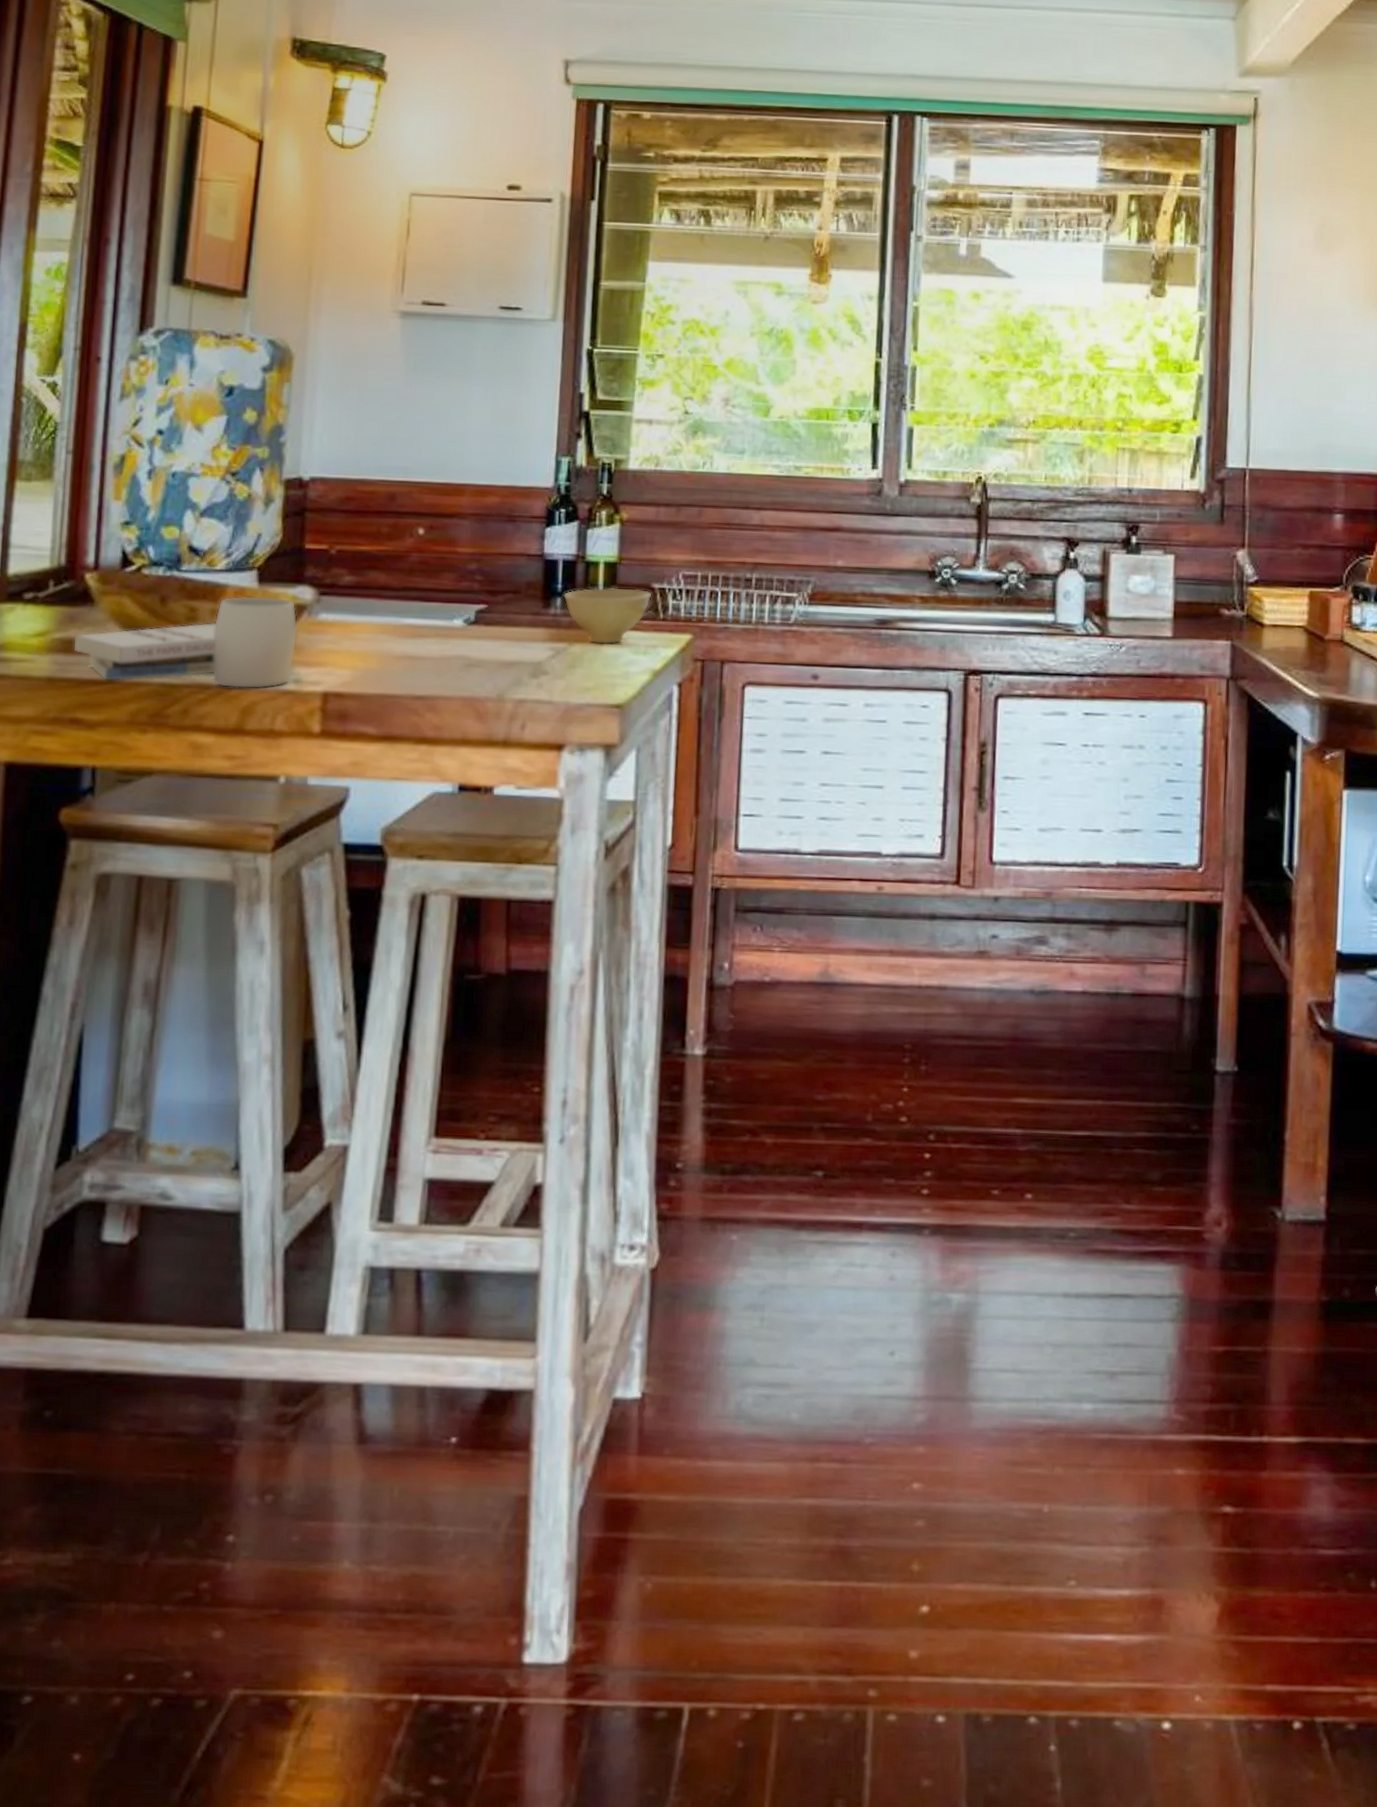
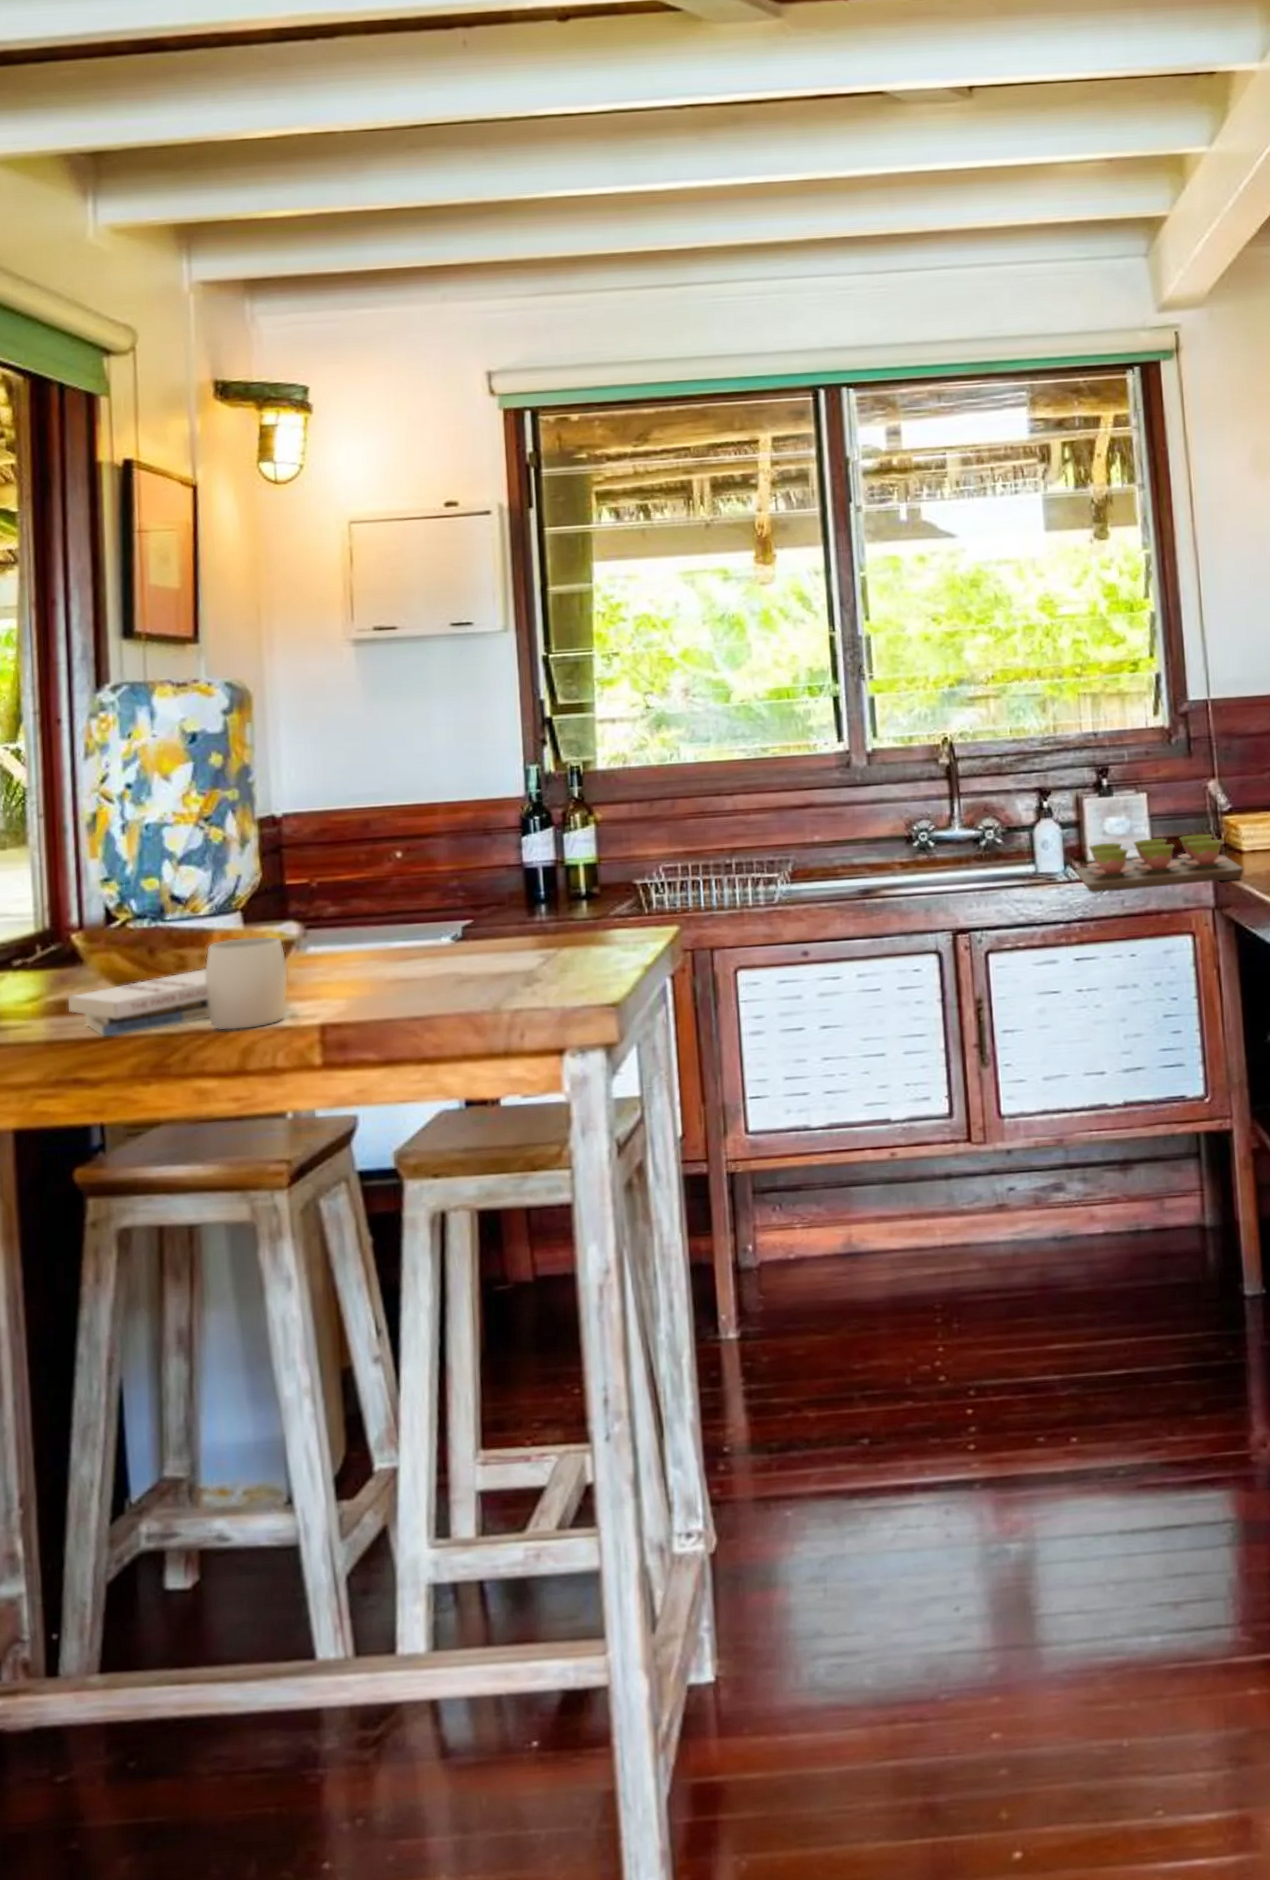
bowl: present [563,588,652,644] -> none [547,887,635,945]
tea set: none [1094,599,1263,653] -> present [1075,833,1244,894]

